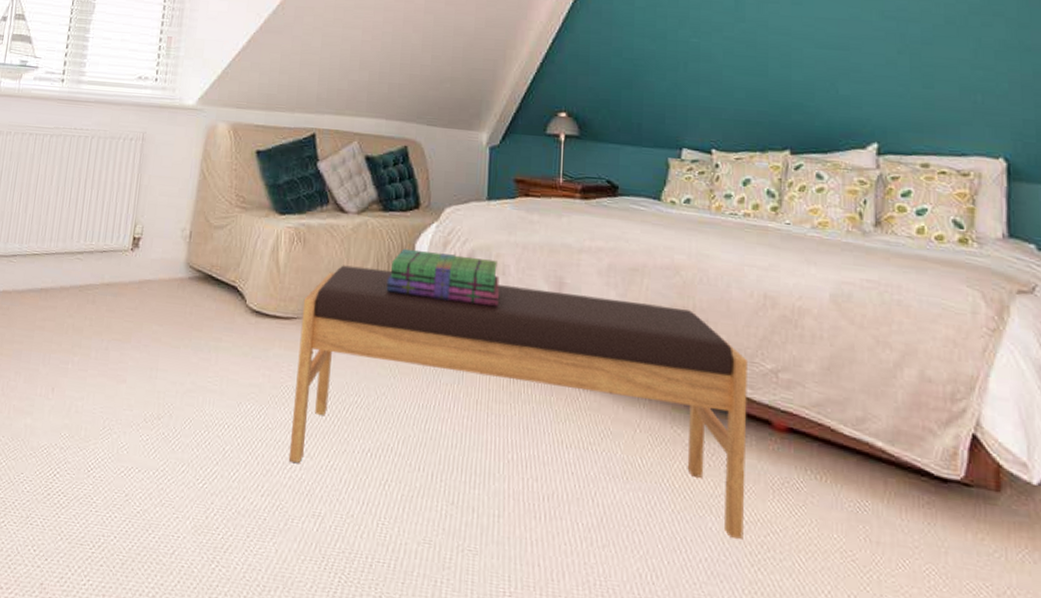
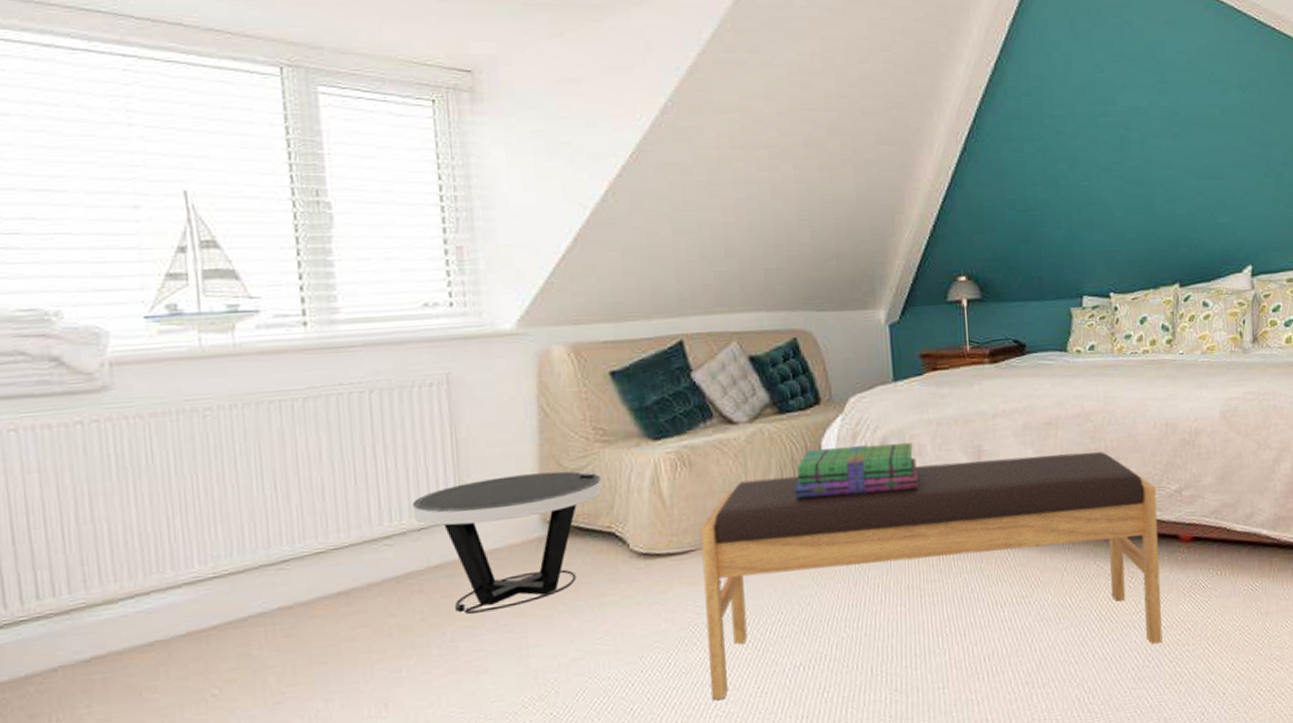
side table: none [99,221,235,332] -> present [411,470,602,614]

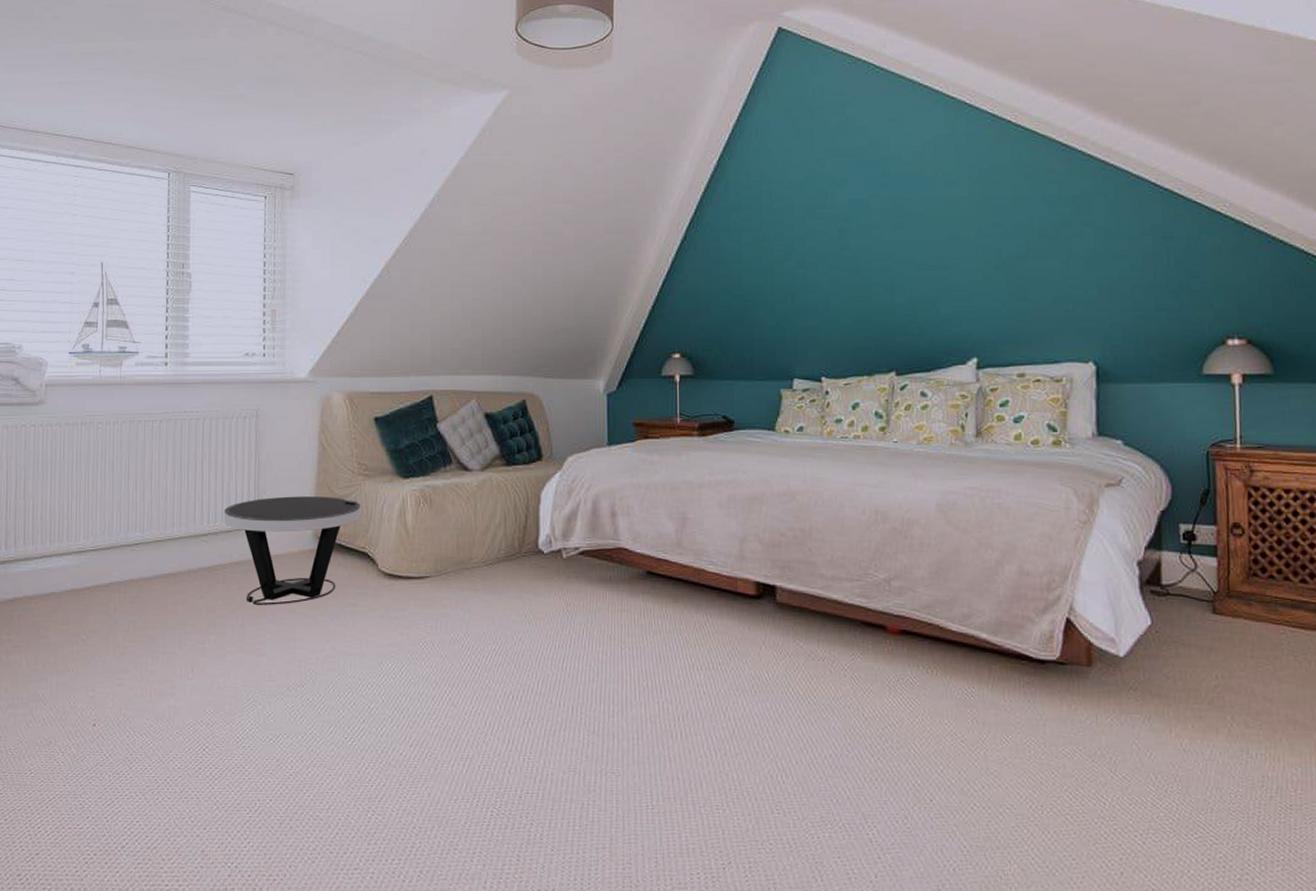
bench: present [700,452,1163,700] -> none [433,521,864,734]
stack of books: present [794,442,918,499] -> none [515,500,625,547]

